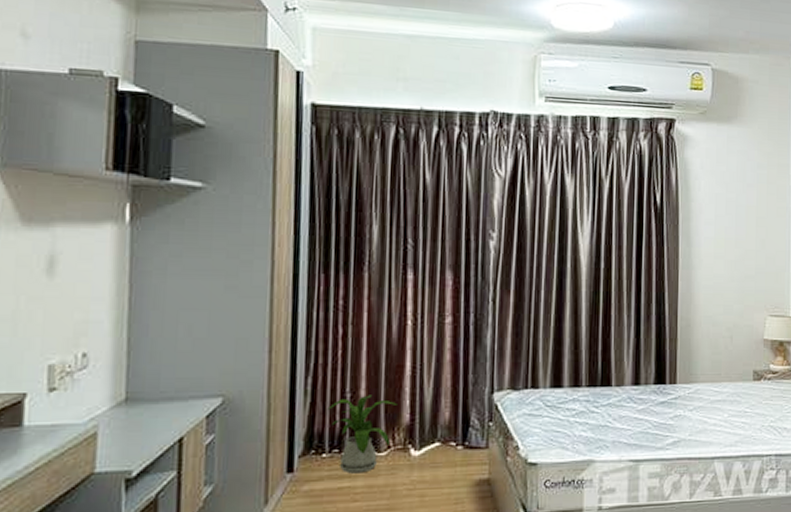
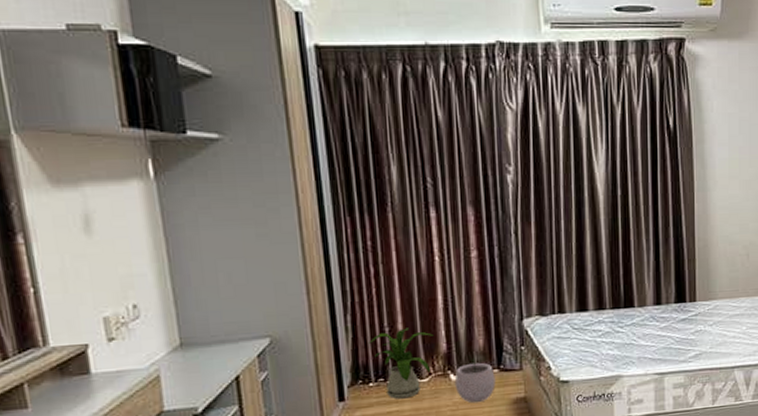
plant pot: none [414,429,459,483] -> present [454,356,496,404]

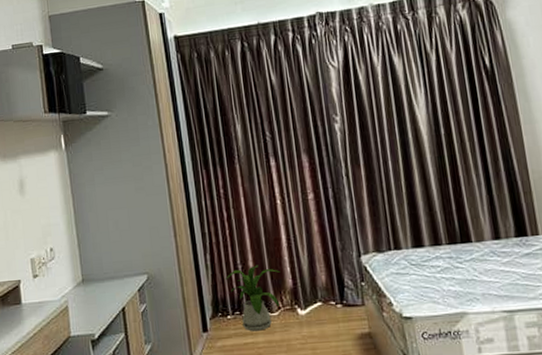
plant pot: present [454,356,496,404] -> none [301,291,340,338]

